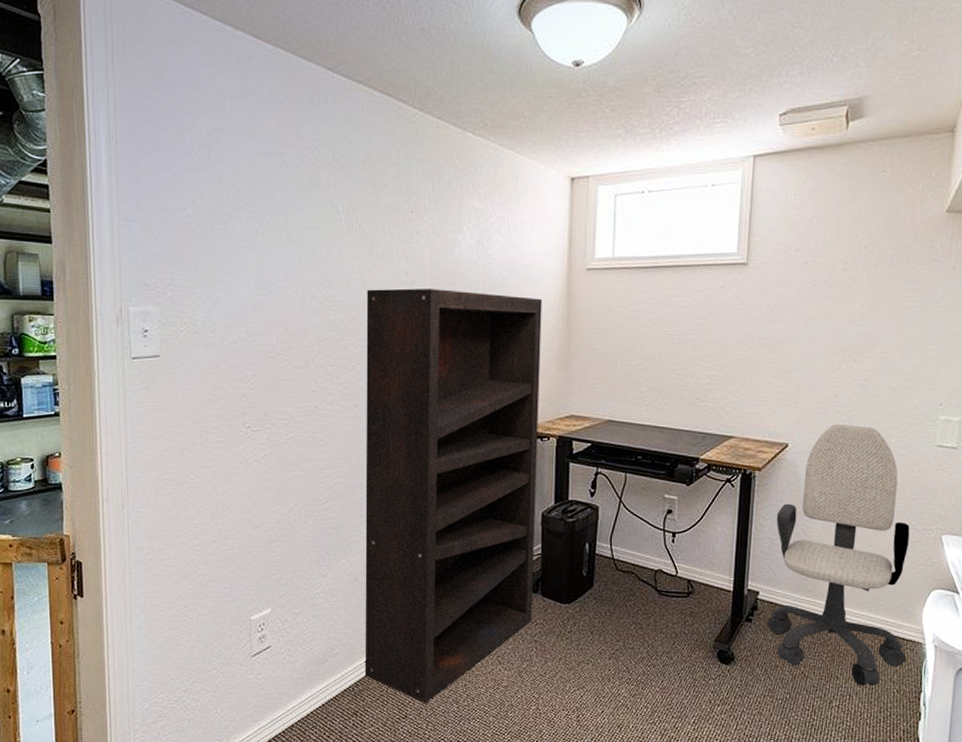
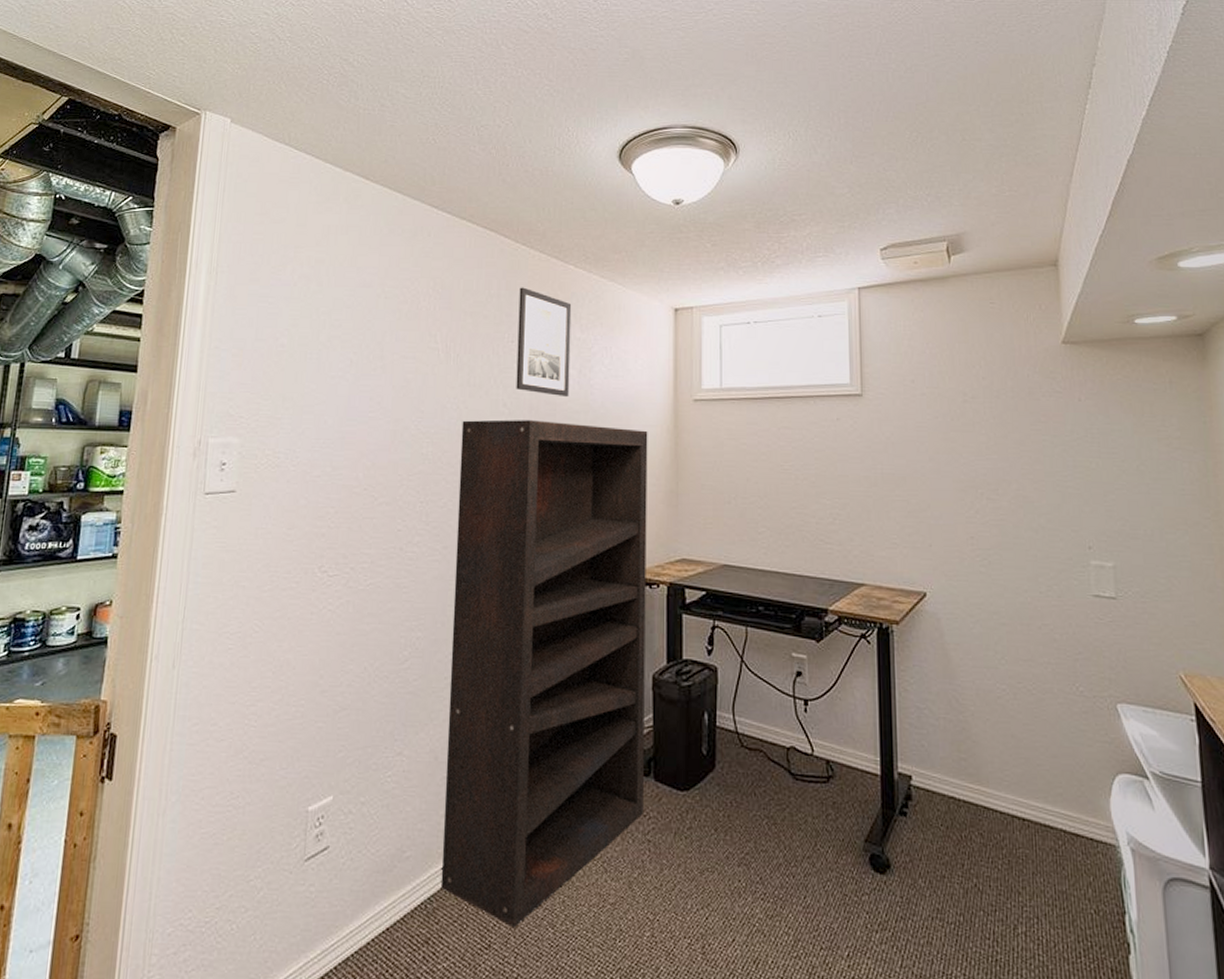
wall art: none [417,156,470,267] -> present [516,287,572,398]
office chair: present [767,424,910,686] -> none [922,570,1100,905]

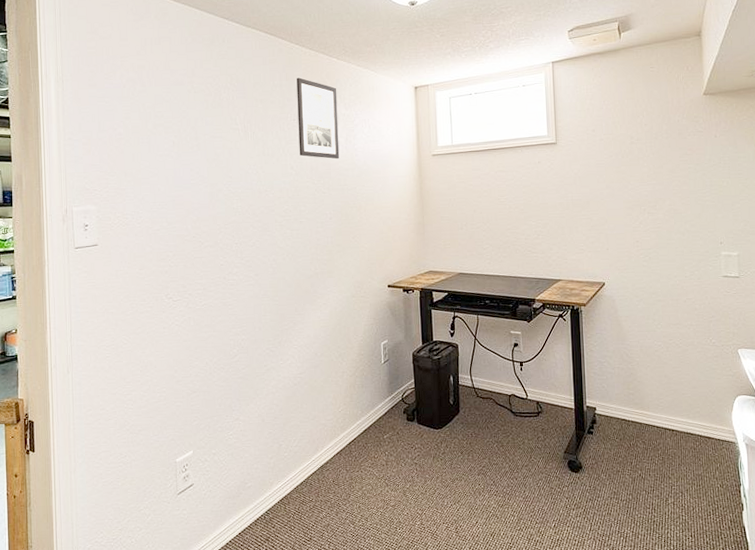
bookshelf: present [440,419,648,928] -> none [261,178,411,527]

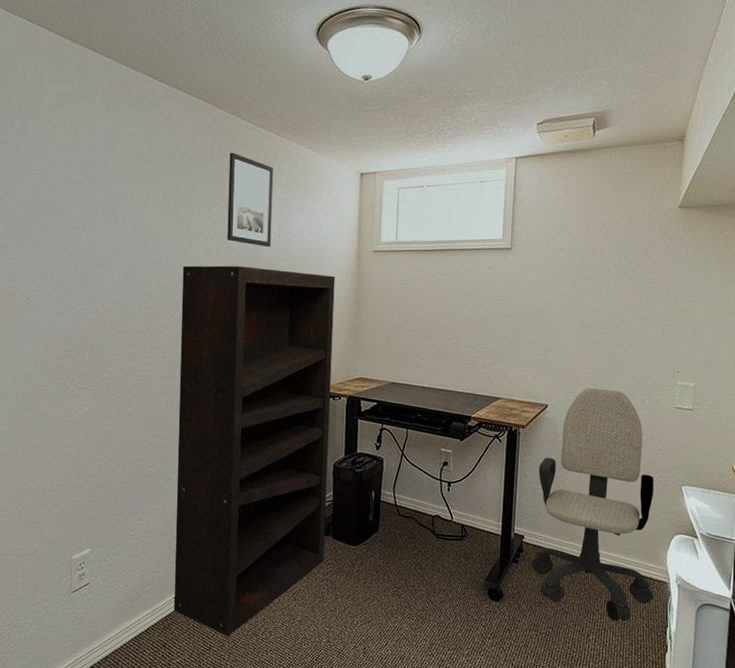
bookshelf: none [261,178,411,527] -> present [173,265,335,637]
office chair: none [602,264,724,483] -> present [531,388,654,621]

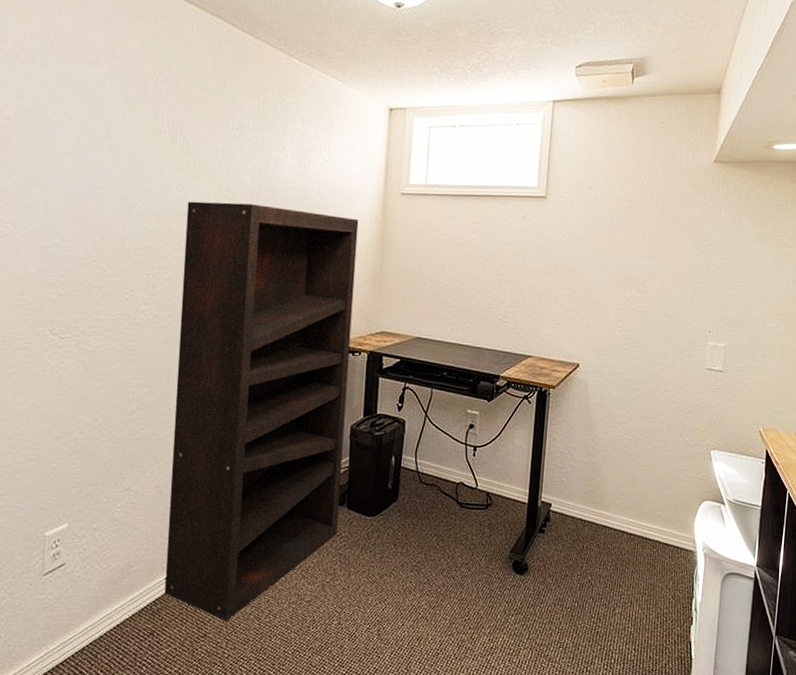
wall art: present [227,152,274,248] -> none [239,77,295,185]
office chair: present [531,388,654,621] -> none [558,347,684,593]

